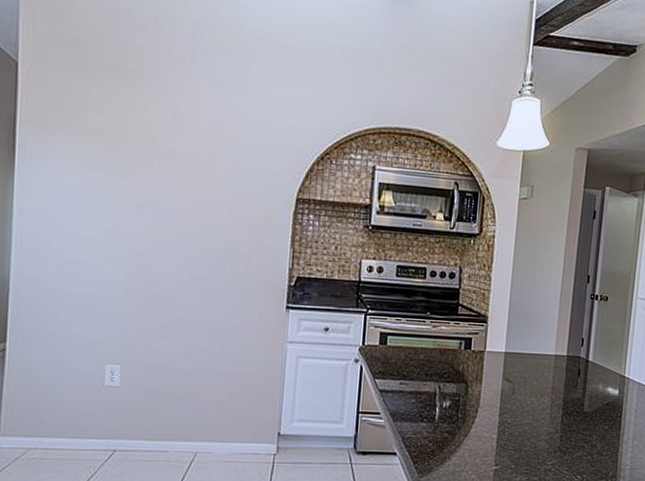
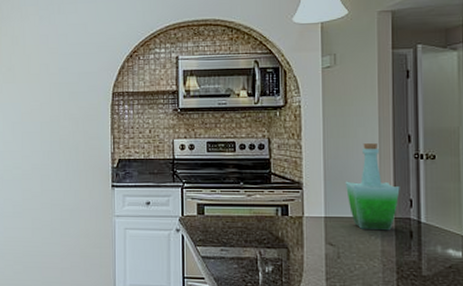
bottle: none [527,280,575,368] -> present [345,143,400,231]

